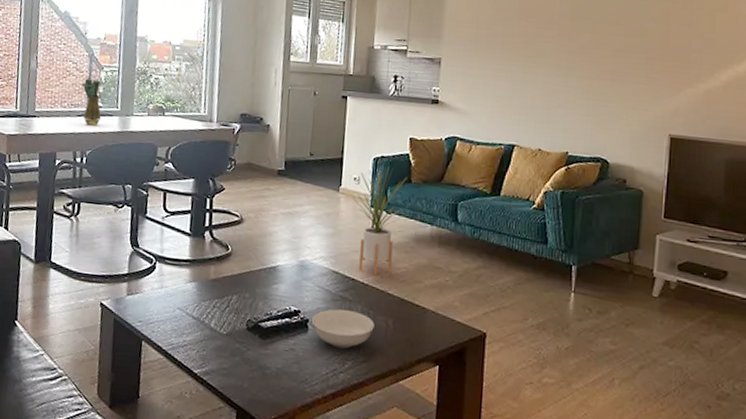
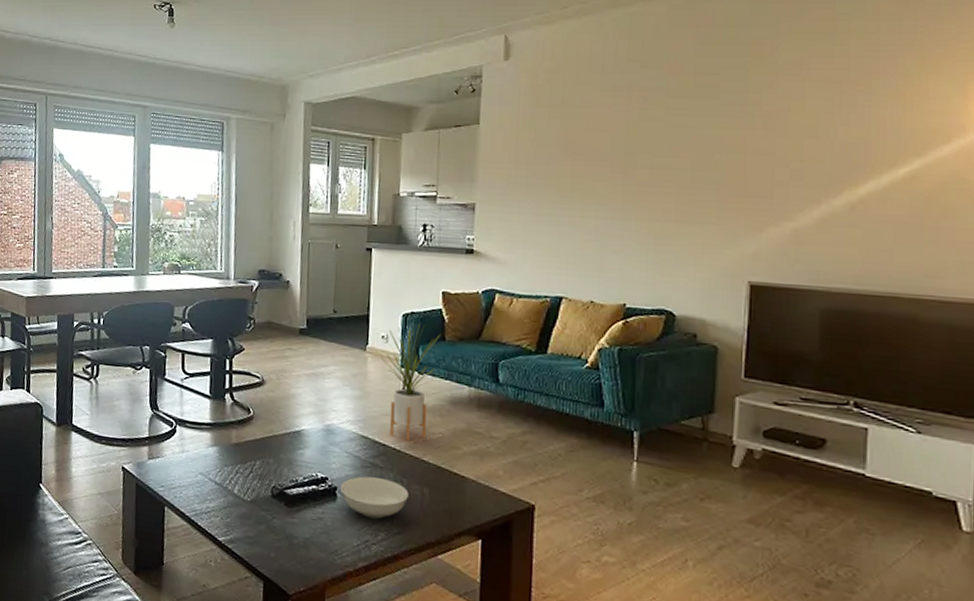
vase: present [81,76,101,126] -> none [96,236,117,286]

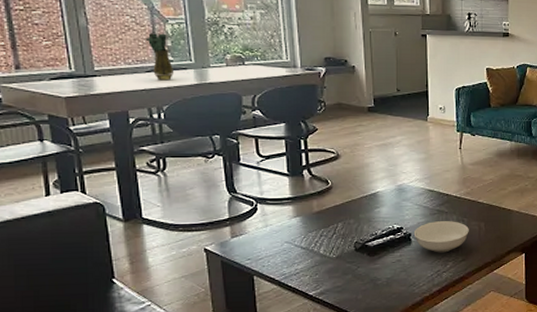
vase: none [96,236,117,286] -> present [145,30,173,81]
house plant: present [380,323,441,441] -> none [440,95,487,189]

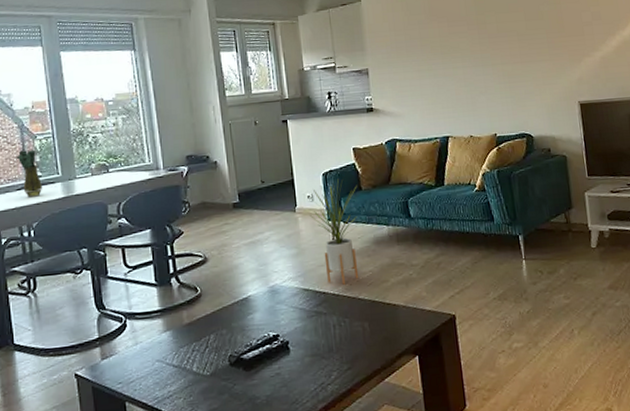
bowl: present [413,221,469,253] -> none [291,323,352,362]
house plant: none [440,95,487,189] -> present [309,179,359,285]

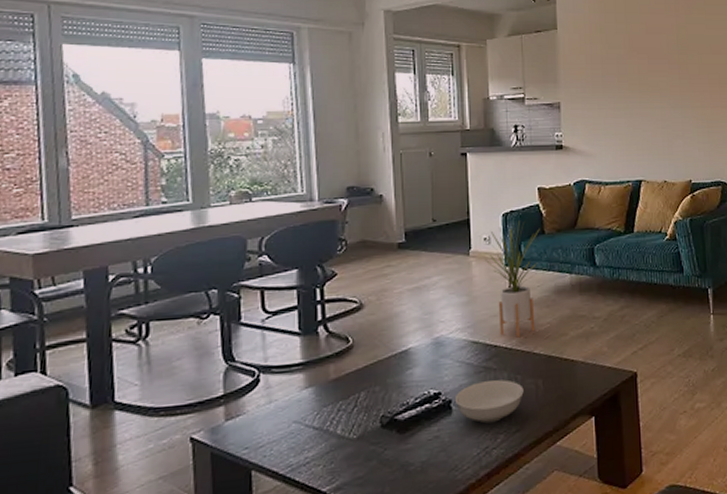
vase: present [16,148,42,198] -> none [135,168,166,227]
bowl: none [291,323,352,362] -> present [454,379,524,424]

